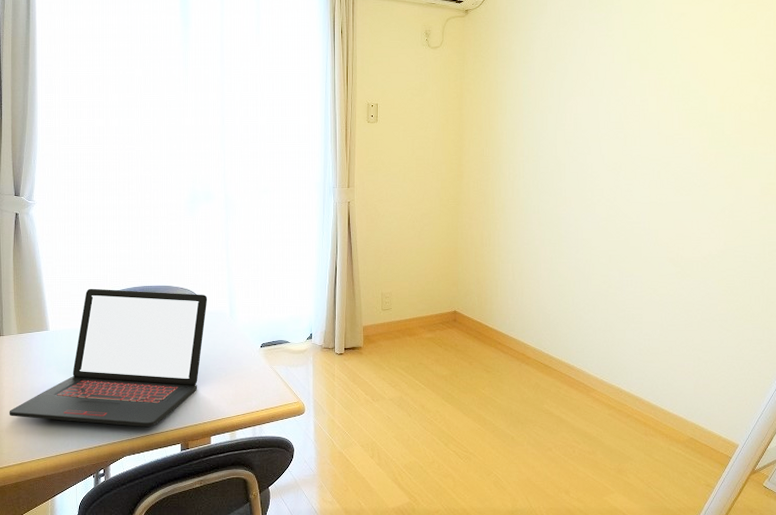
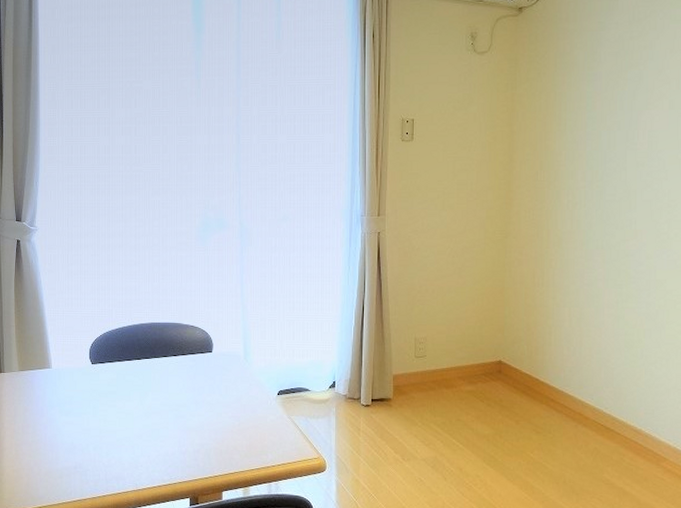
laptop: present [9,288,208,427] -> none [10,324,220,478]

